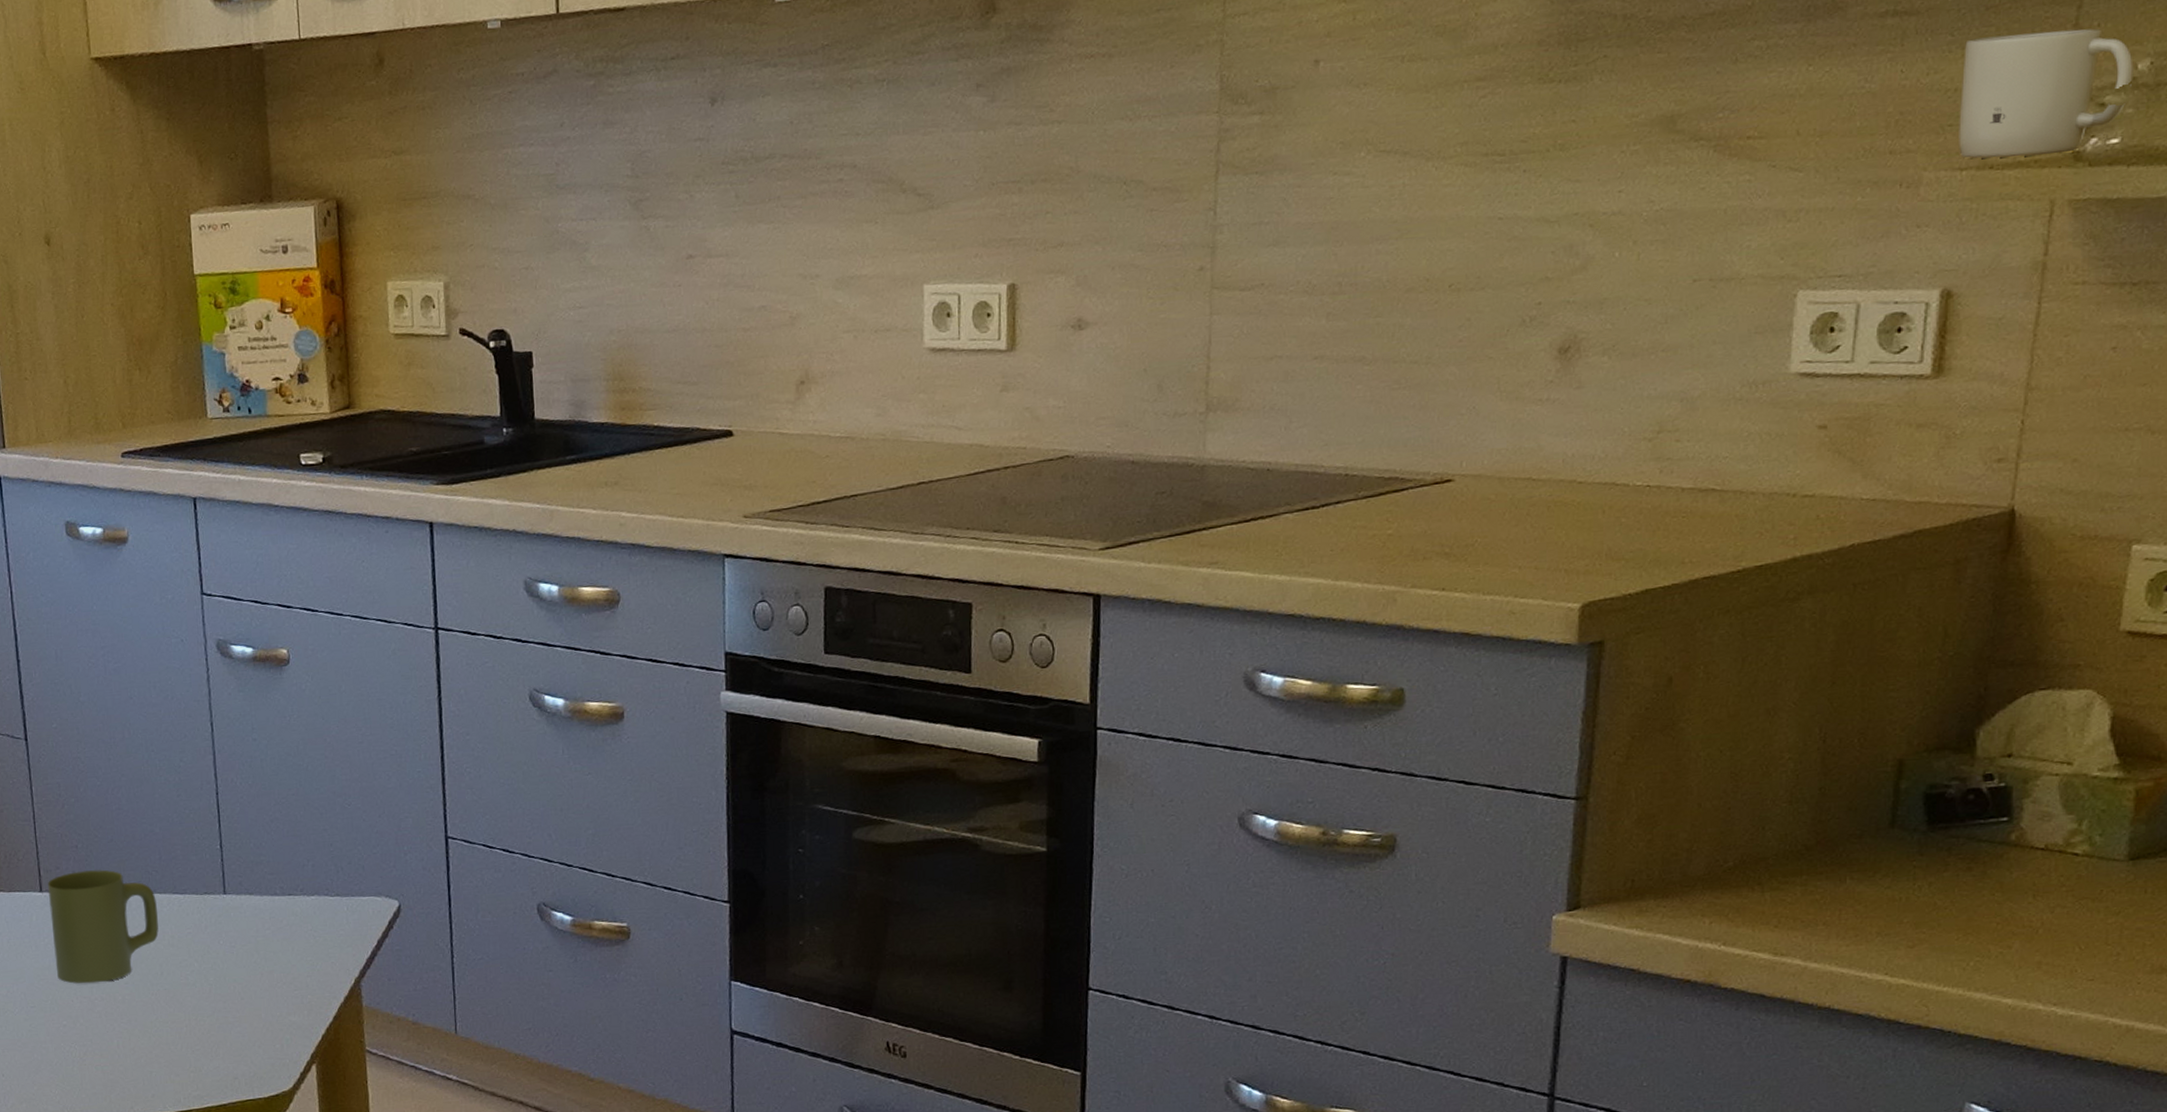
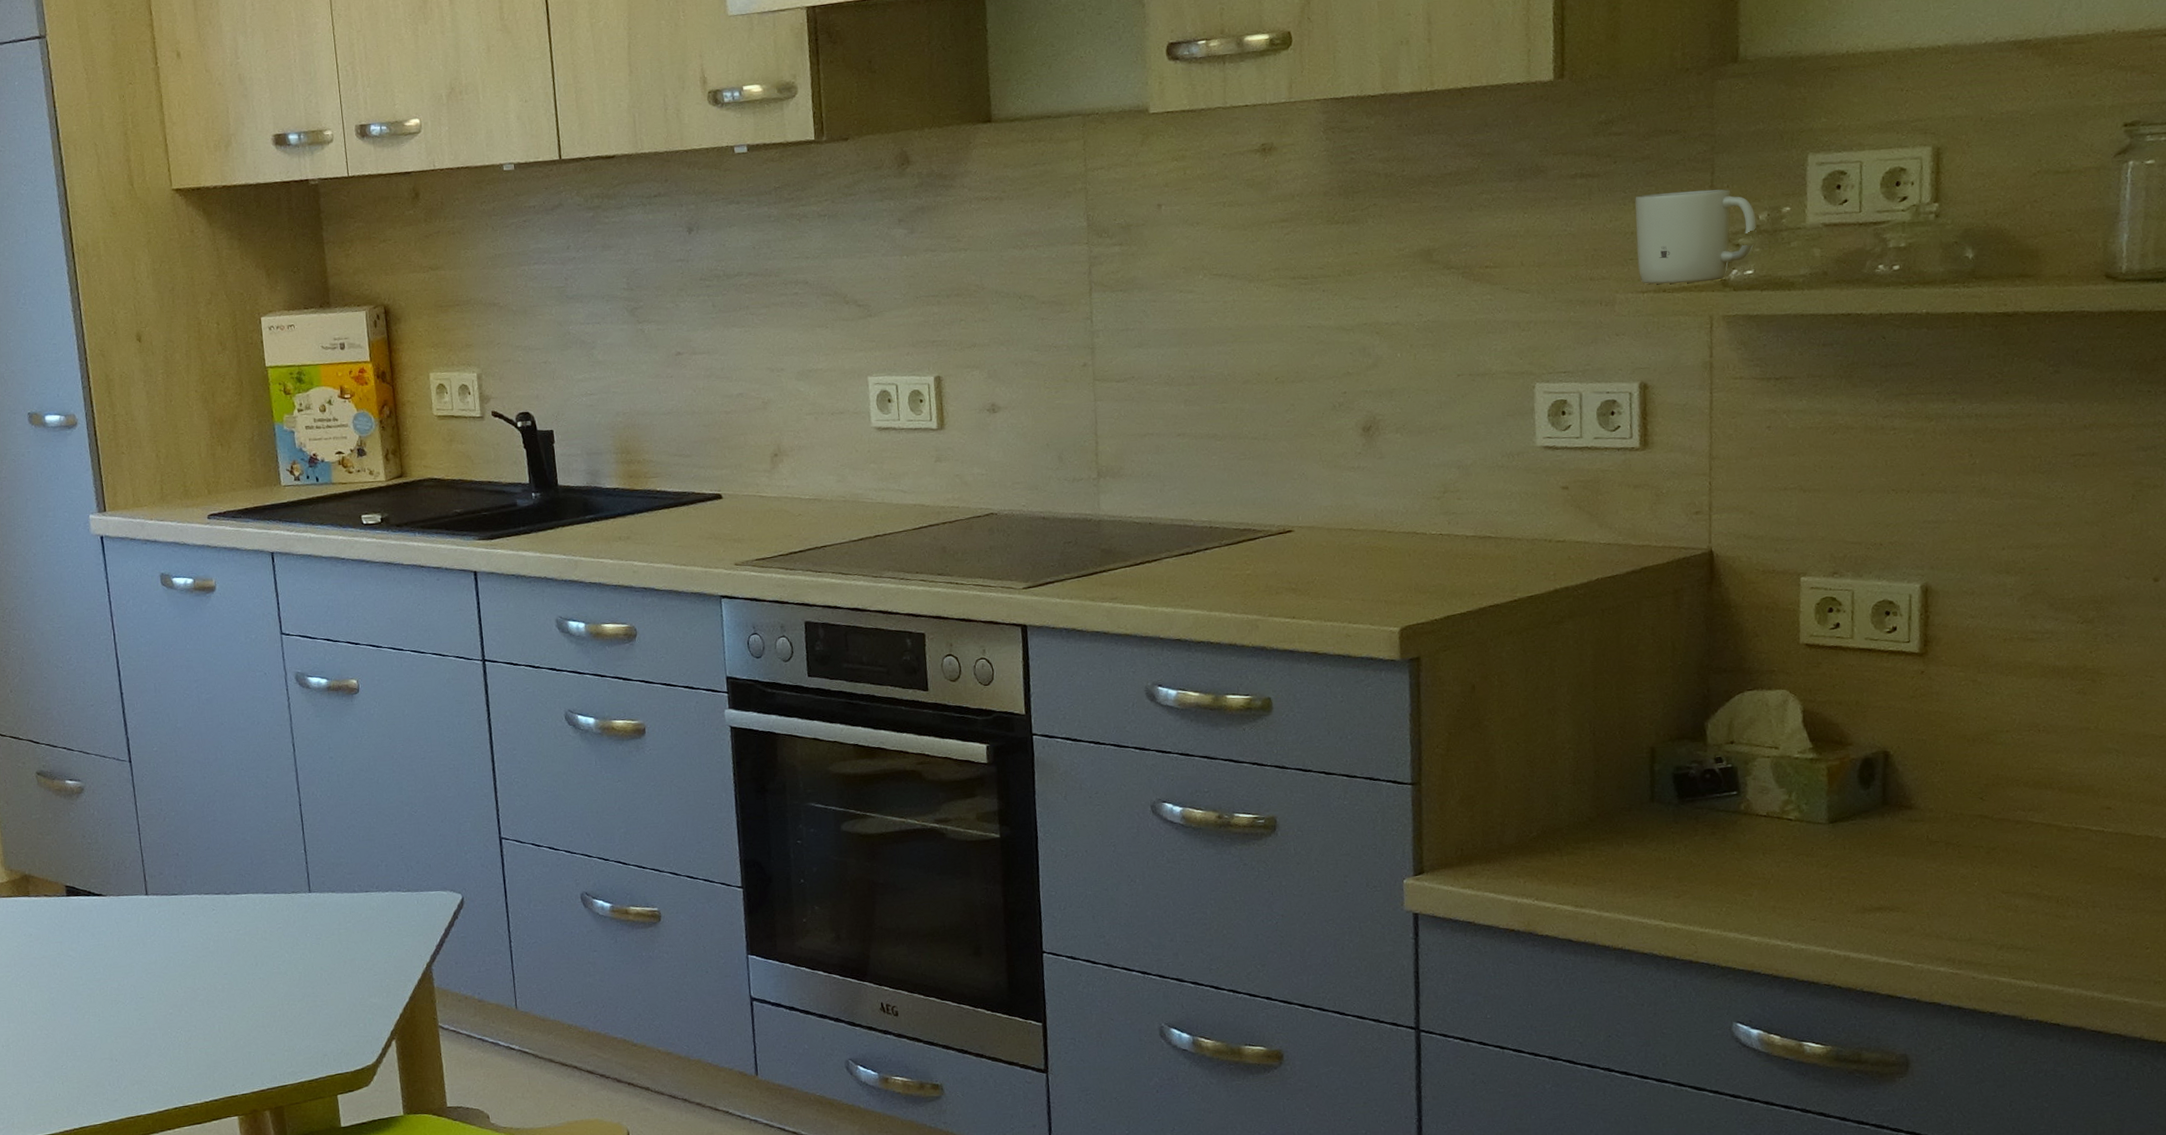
mug: present [47,869,159,984] -> none [152,874,253,976]

